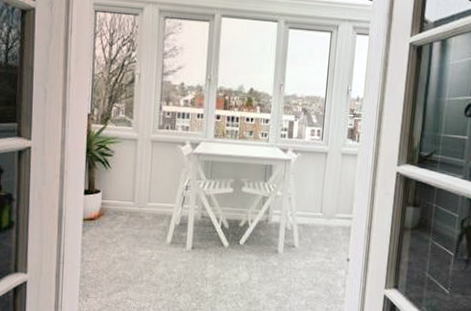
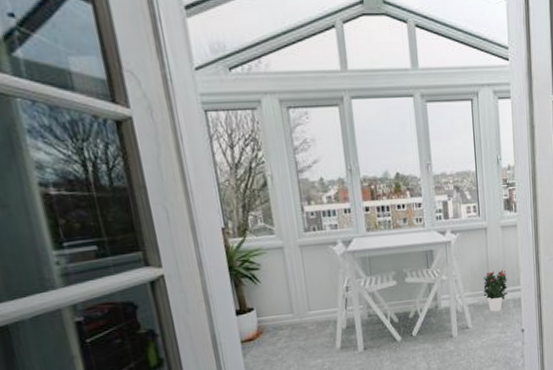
potted flower: none [314,195,341,236] -> present [483,269,509,312]

